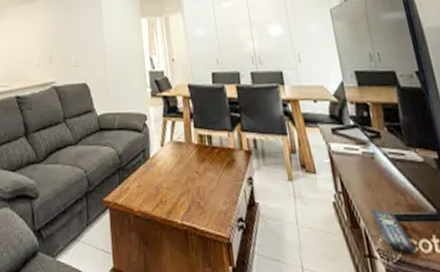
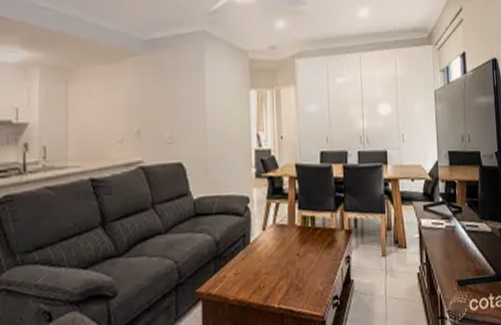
remote control: present [370,209,415,253] -> none [446,276,475,311]

